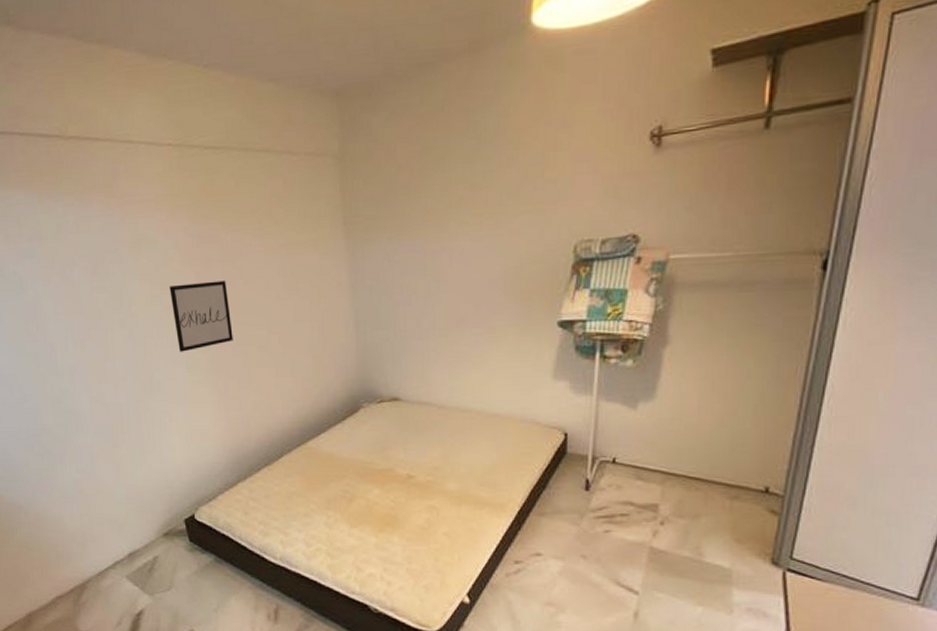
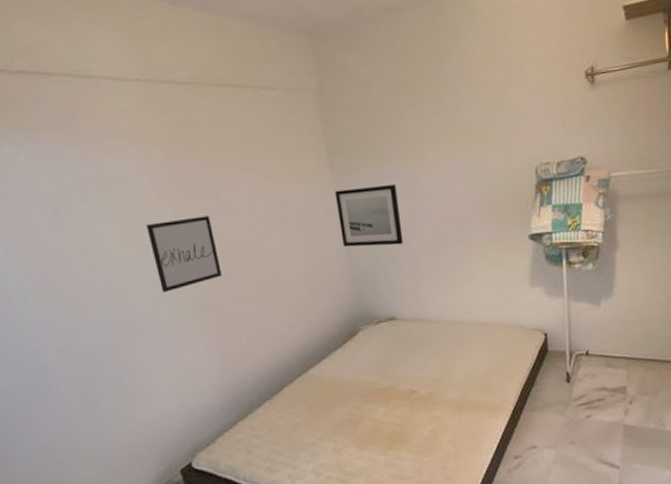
wall art: none [348,258,415,323] -> present [334,185,404,248]

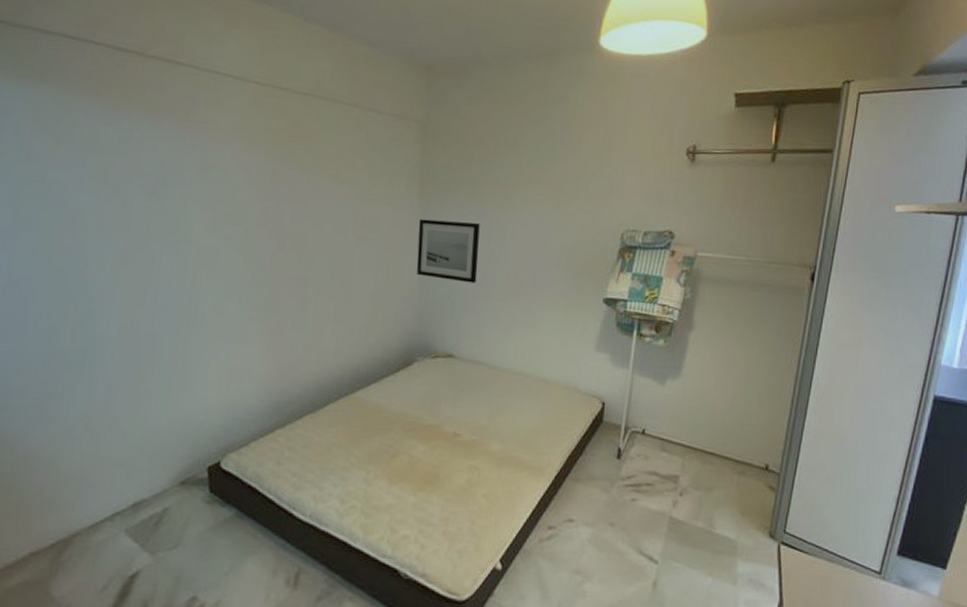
wall art: present [146,215,222,293] -> none [232,217,295,286]

